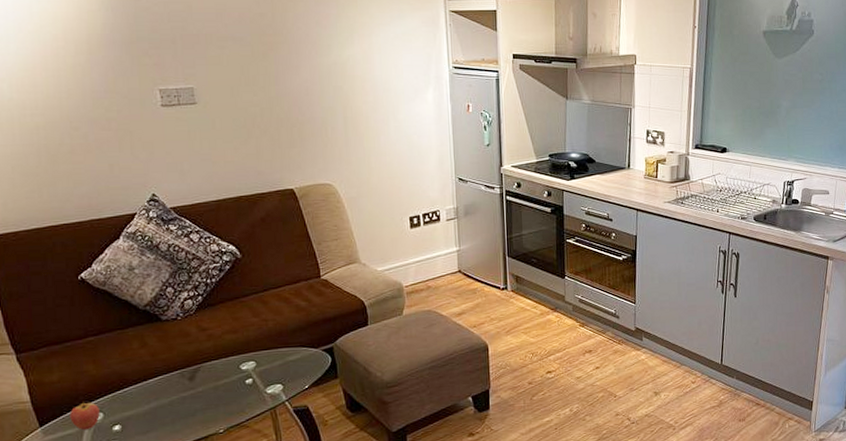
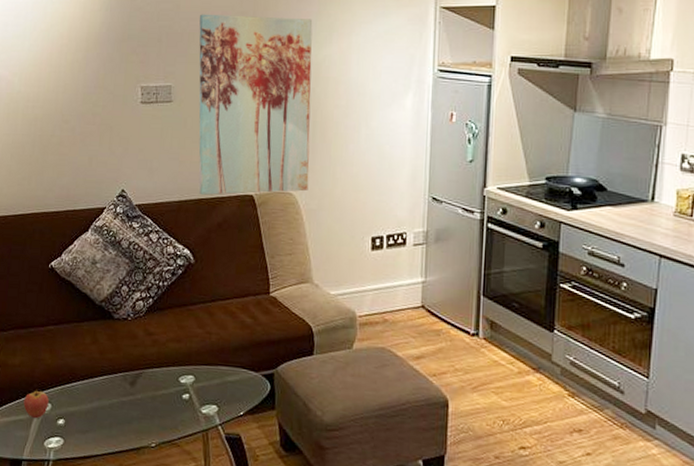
wall art: none [215,15,347,193] -> present [198,14,313,196]

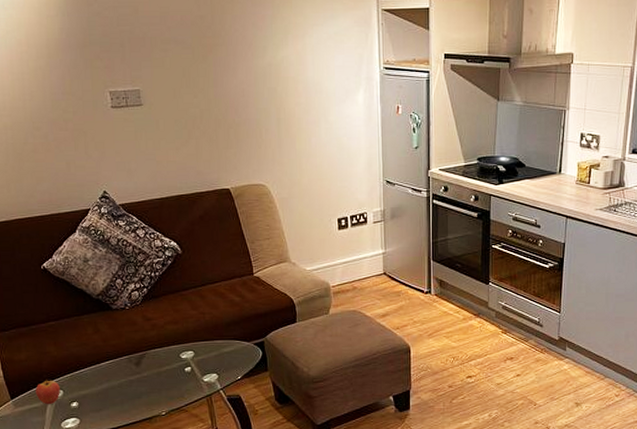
wall art: present [198,14,313,196] -> none [160,18,279,192]

